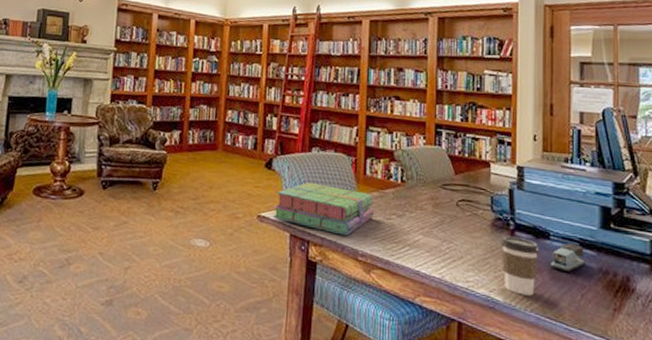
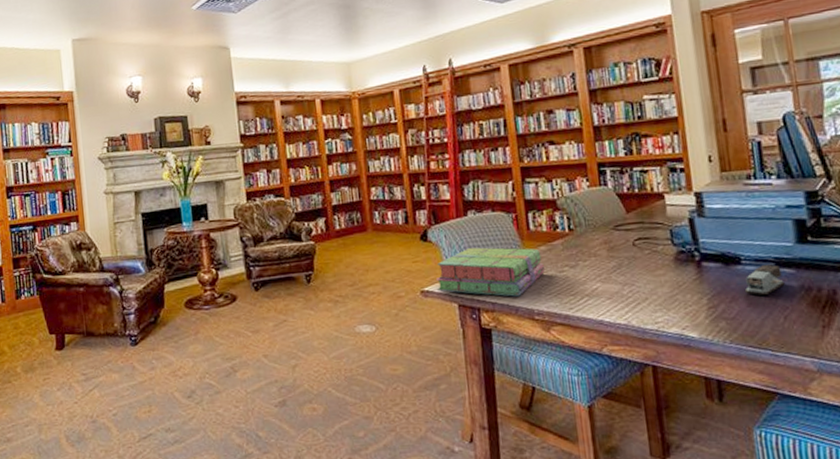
coffee cup: present [501,236,539,296] -> none [687,267,732,328]

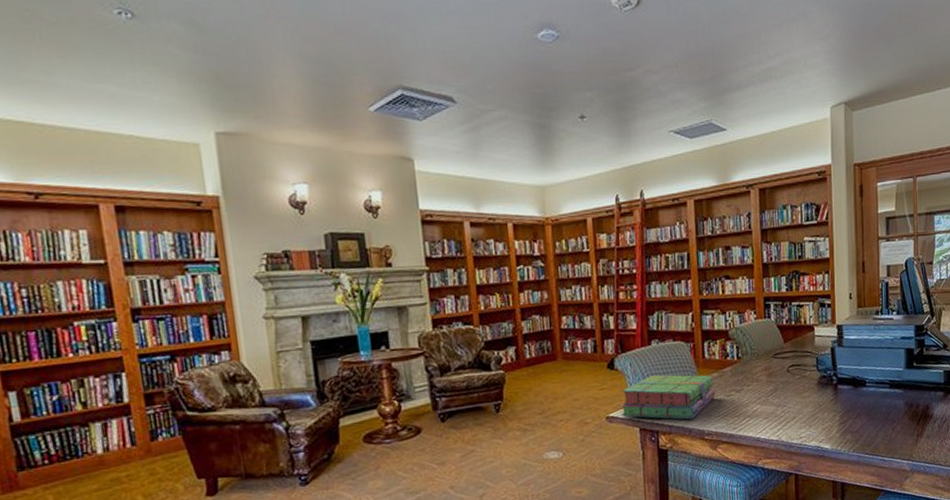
stapler: present [744,264,785,295] -> none [866,386,895,412]

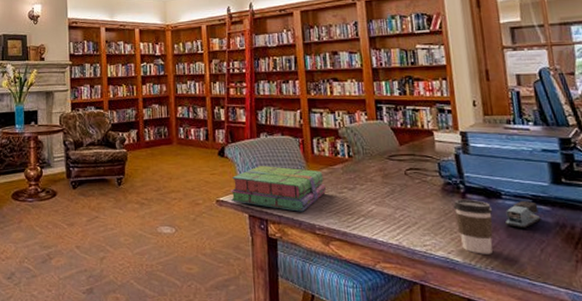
coffee cup: none [826,389,858,440] -> present [453,199,493,254]
stapler: none [866,386,895,412] -> present [504,201,541,228]

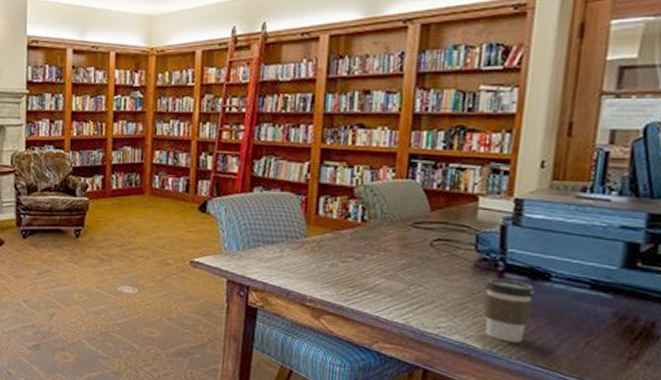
stack of books: present [230,166,327,212] -> none [207,225,328,281]
stapler: present [504,201,541,228] -> none [546,285,596,317]

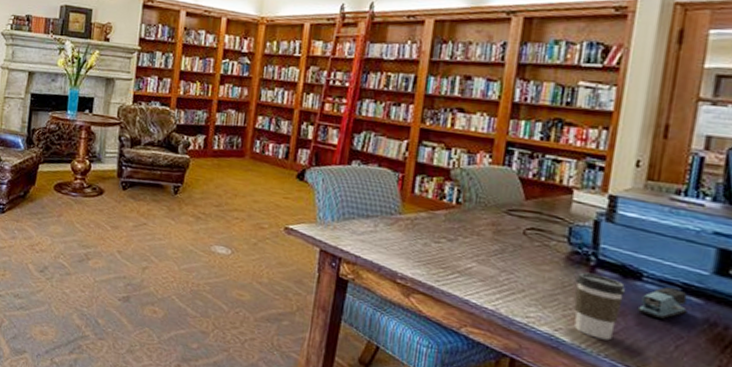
stapler: none [546,285,596,317] -> present [636,287,688,319]

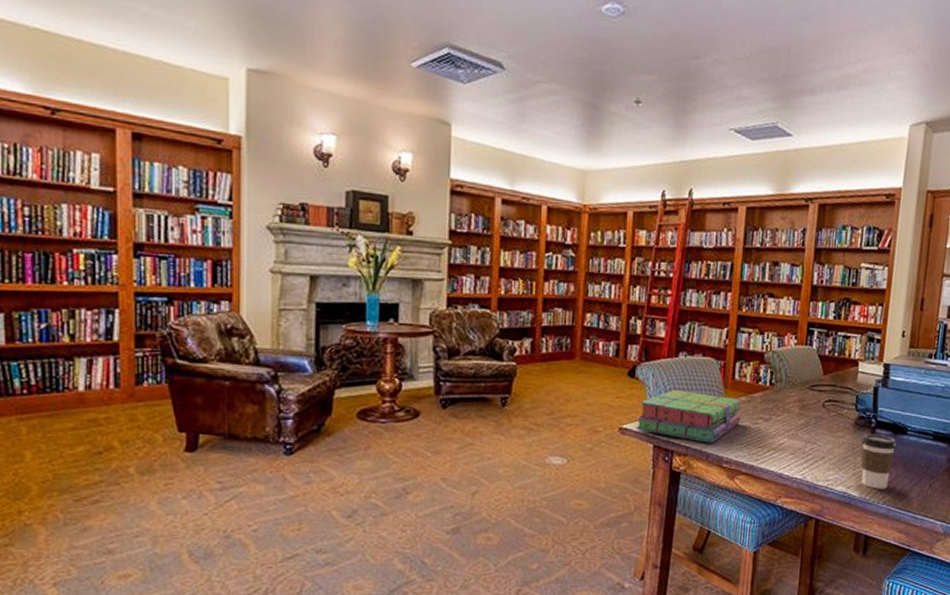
stack of books: none [301,197,421,256] -> present [635,390,742,443]
stapler: present [636,287,688,319] -> none [904,437,937,464]

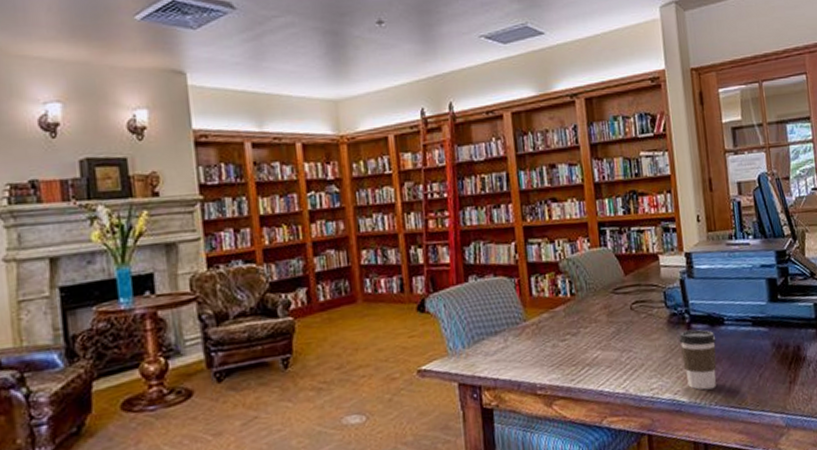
stack of books: present [635,390,742,443] -> none [433,316,548,371]

